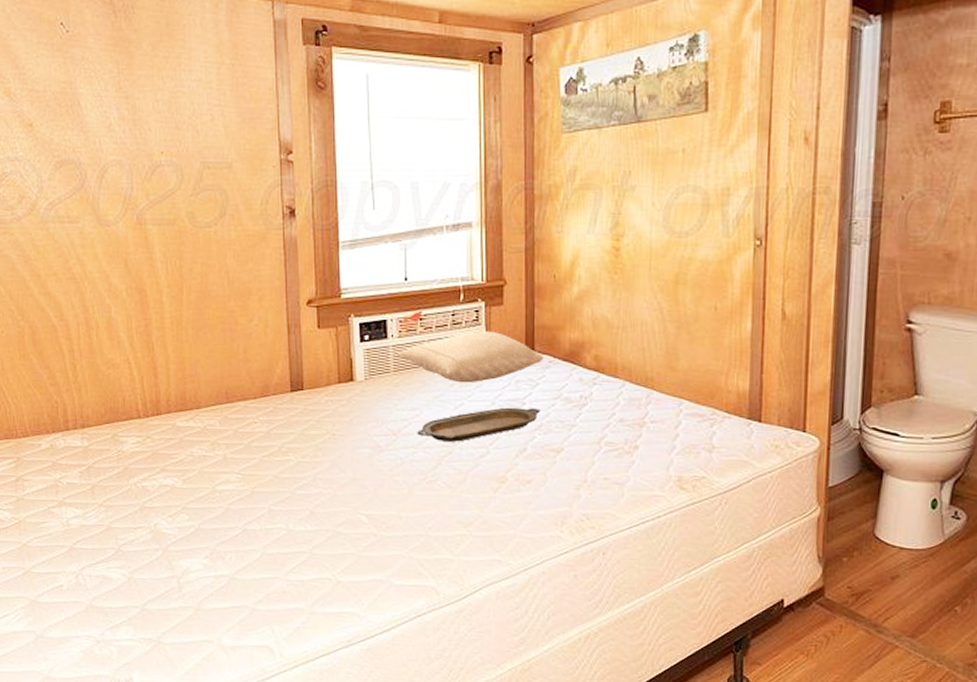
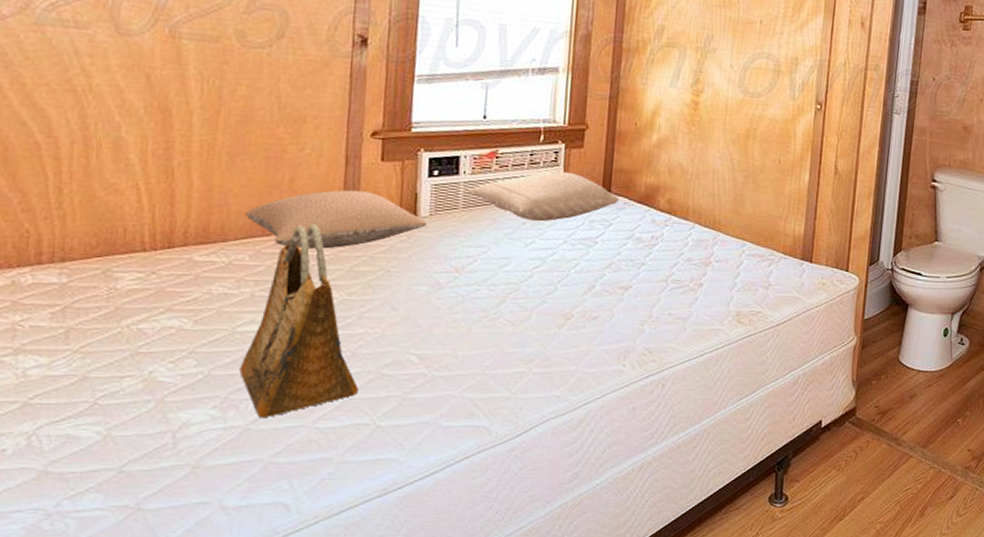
pillow: none [212,357,363,414] -> present [245,189,427,249]
grocery bag: none [222,391,319,569] -> present [239,224,358,419]
serving tray: present [417,407,541,442] -> none [482,245,612,279]

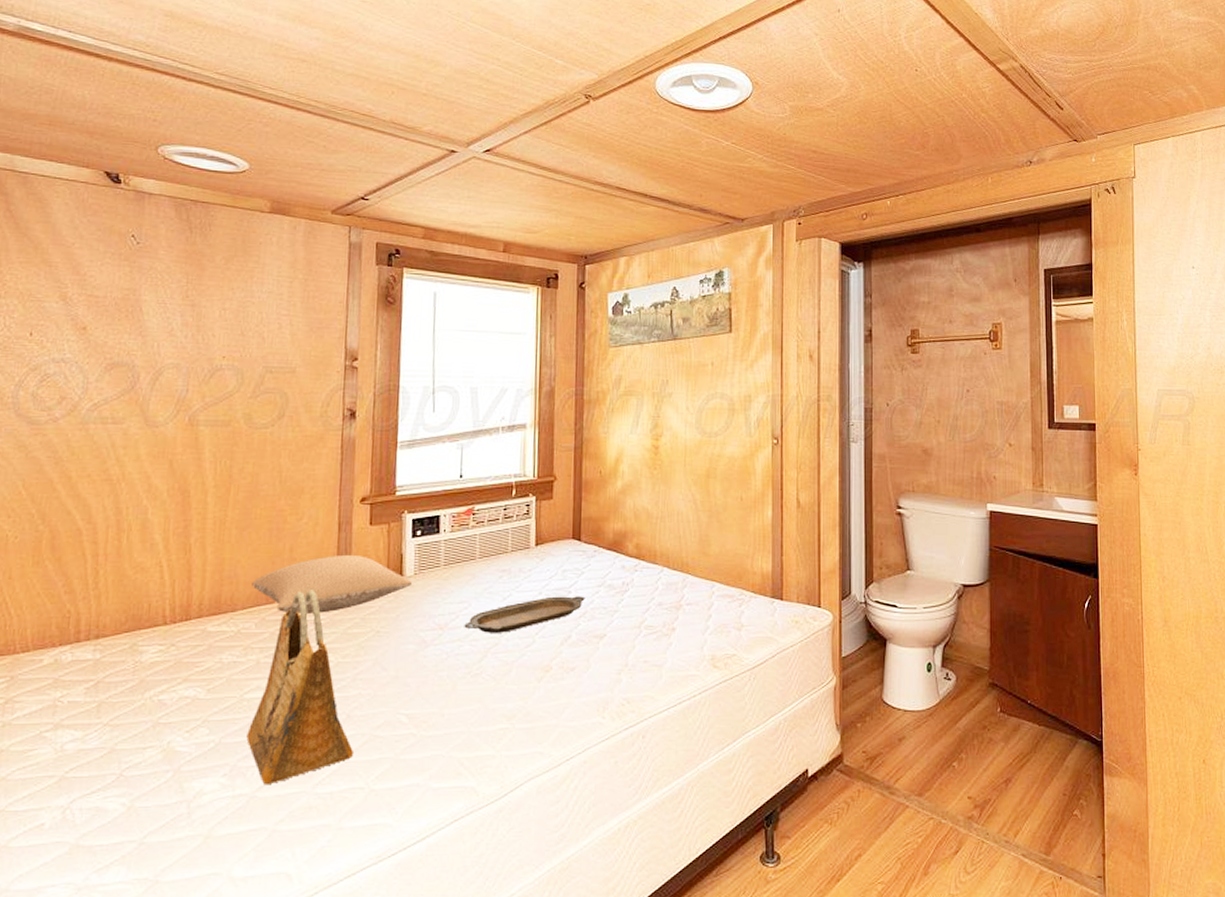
pillow: present [468,171,620,222] -> none [449,523,590,575]
serving tray: none [482,245,612,279] -> present [464,596,585,633]

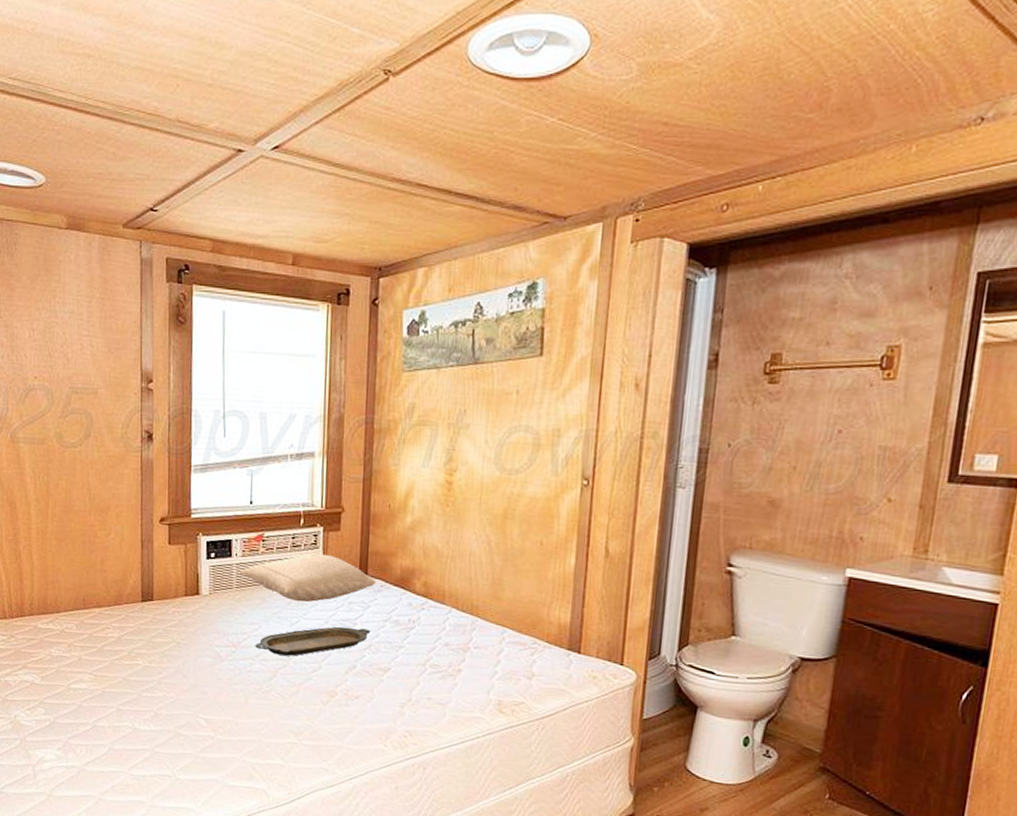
grocery bag: present [246,590,353,785] -> none [74,599,161,762]
pillow: present [252,554,412,614] -> none [71,570,207,622]
pillow: none [449,523,590,575] -> present [240,553,377,603]

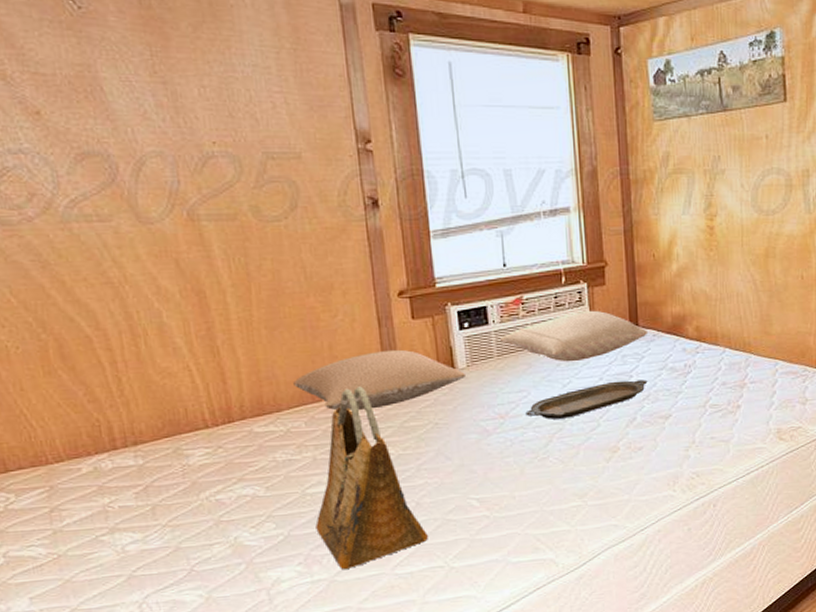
pillow: none [71,570,207,622] -> present [293,349,465,410]
grocery bag: none [74,599,161,762] -> present [315,386,428,570]

